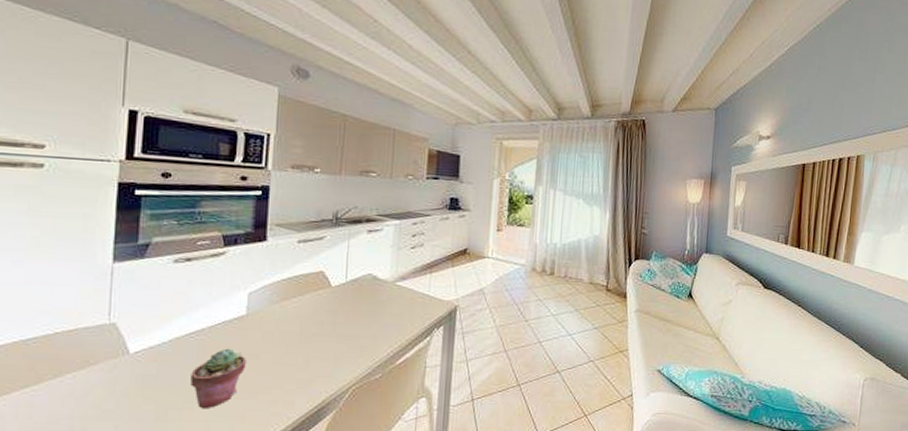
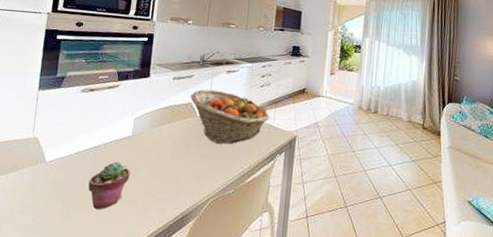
fruit basket: none [322,253,424,320] -> present [190,89,270,144]

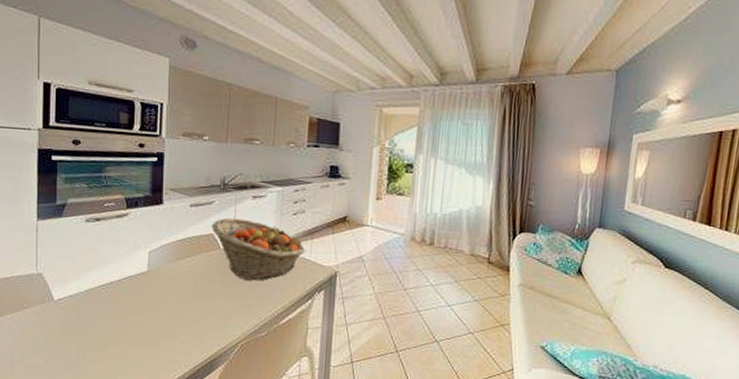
potted succulent: present [88,162,130,210] -> none [103,300,149,353]

